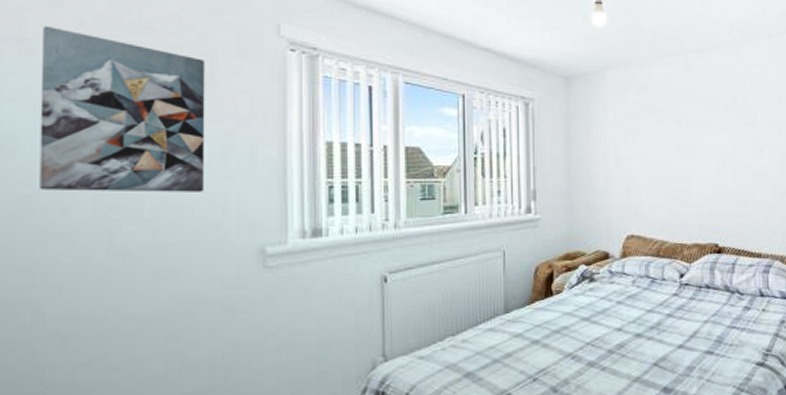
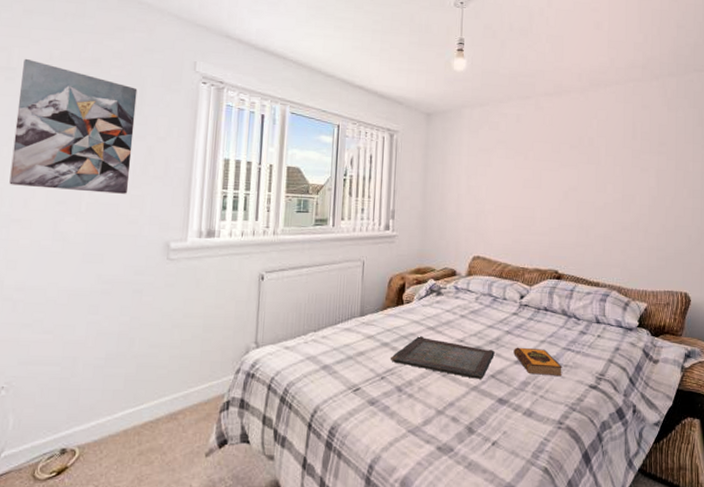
serving tray: none [541,329,656,370] -> present [390,336,495,379]
hardback book: none [676,329,728,358] -> present [514,347,562,377]

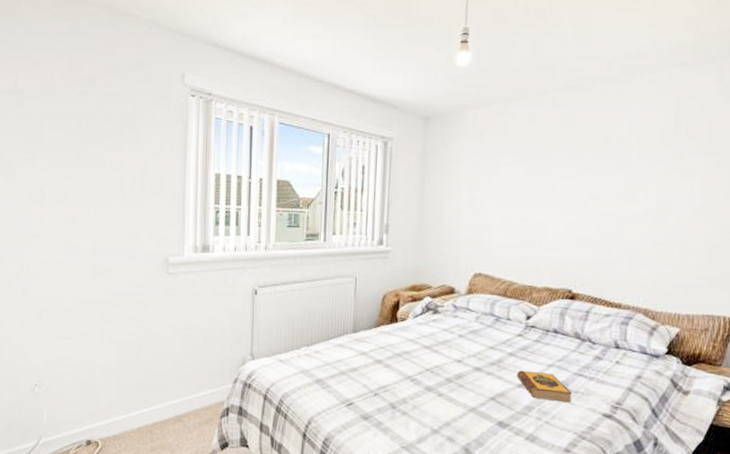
wall art: present [9,58,138,194] -> none [26,80,131,211]
serving tray: present [390,336,495,379] -> none [383,354,496,401]

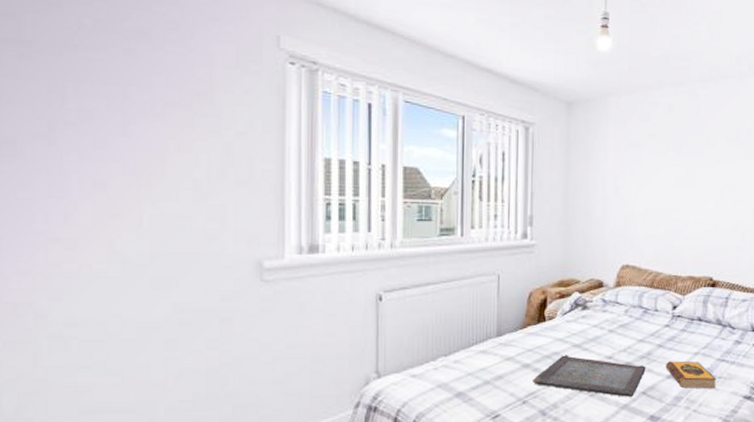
serving tray: none [383,354,496,401] -> present [532,355,646,397]

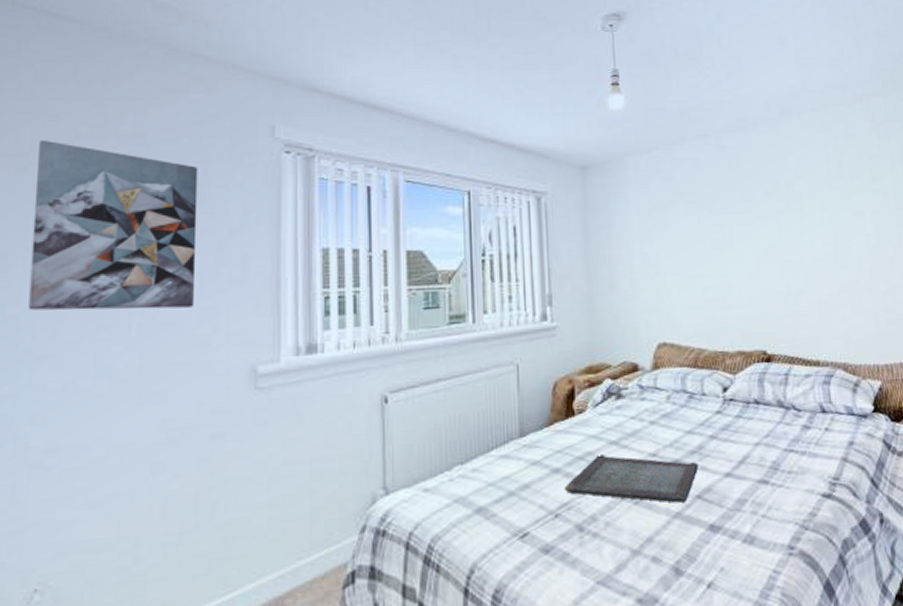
wall art: none [40,28,204,203] -> present [28,139,198,311]
hardback book: present [666,361,716,389] -> none [722,454,786,489]

